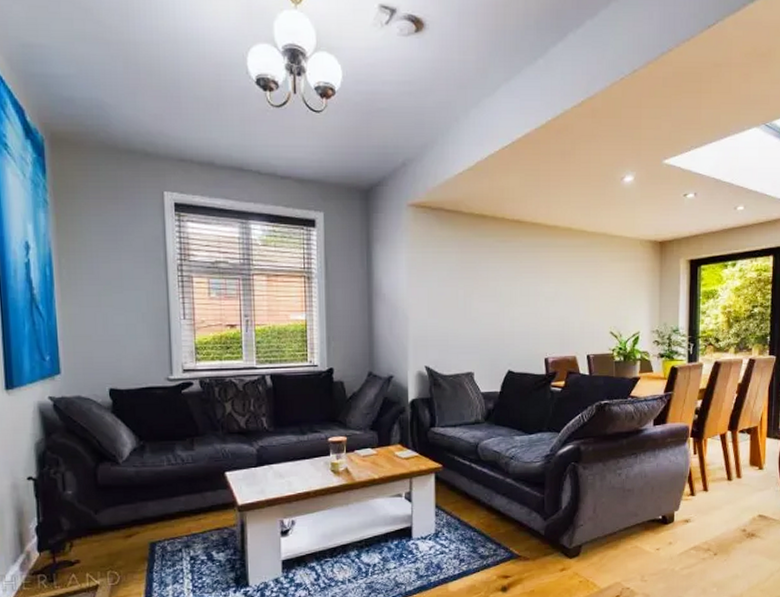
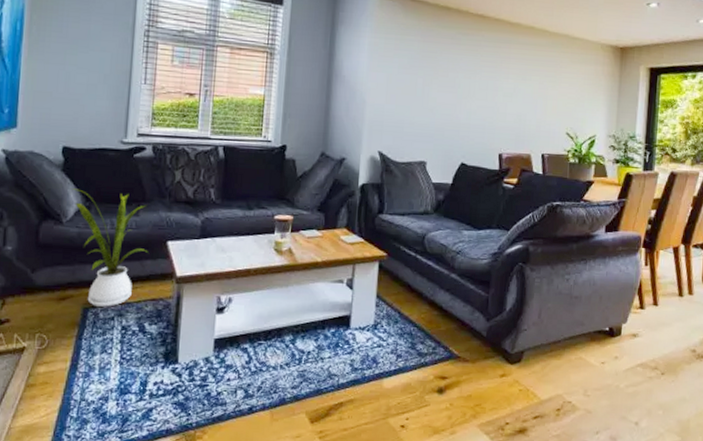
house plant: none [123,429,208,540] -> present [70,188,148,307]

